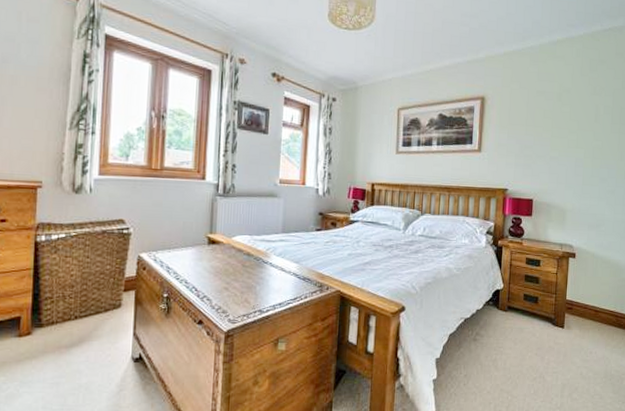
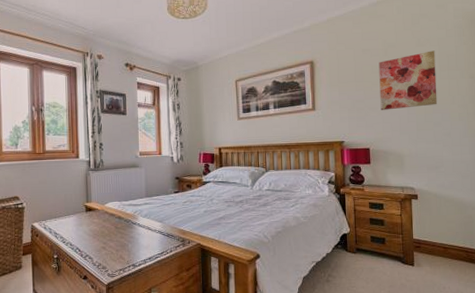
wall art: none [548,101,609,160] -> present [378,50,438,110]

